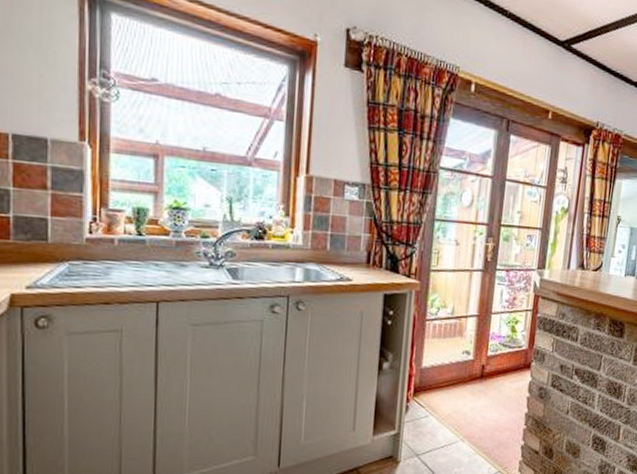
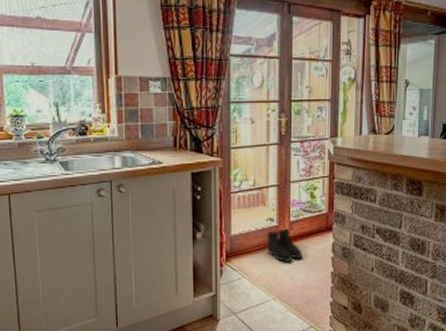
boots: none [459,364,498,400] -> present [267,229,303,262]

